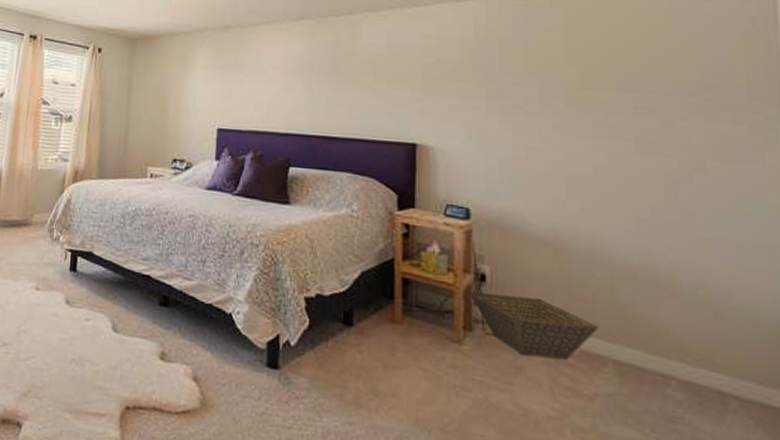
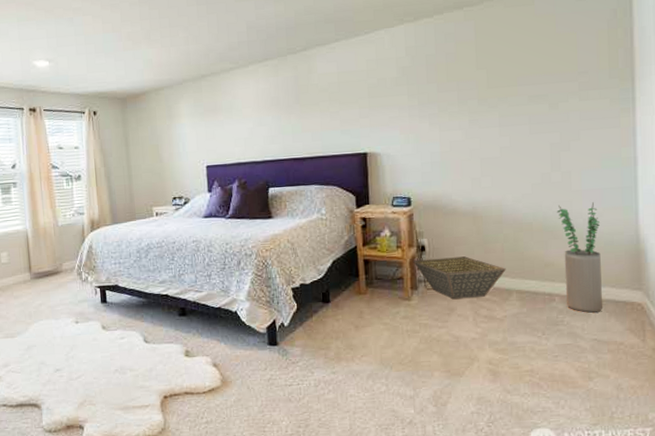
vase: none [672,252,745,417] -> present [556,202,603,313]

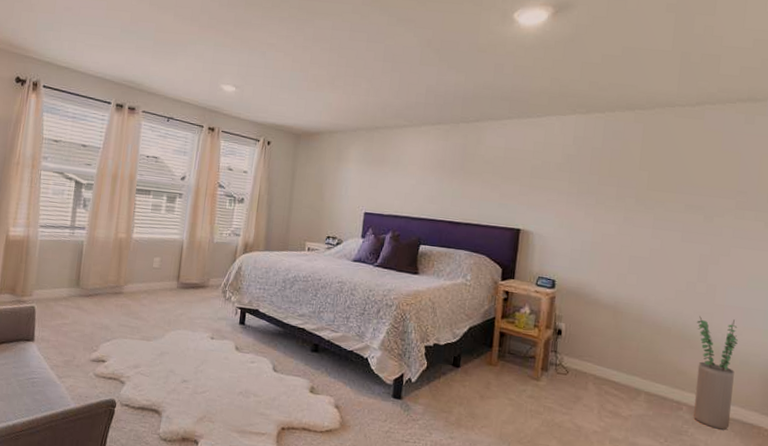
basket: present [413,256,506,300] -> none [548,342,638,392]

